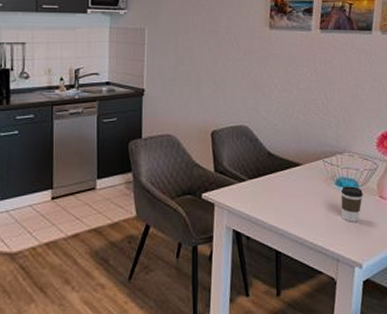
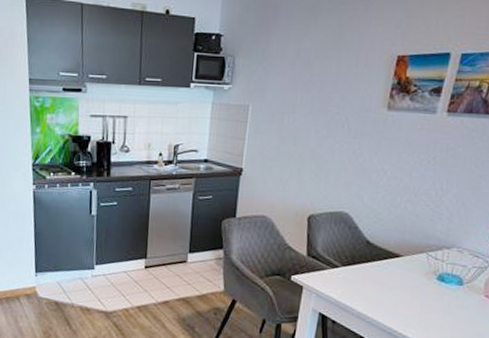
coffee cup: present [340,186,363,222] -> none [438,282,467,319]

